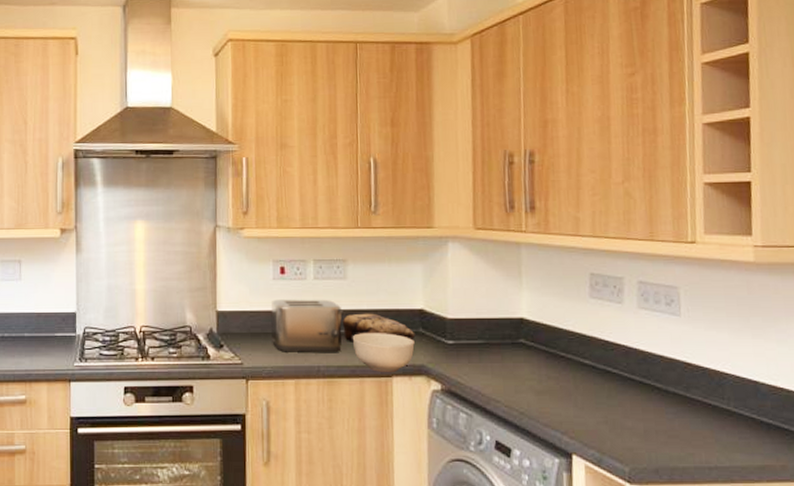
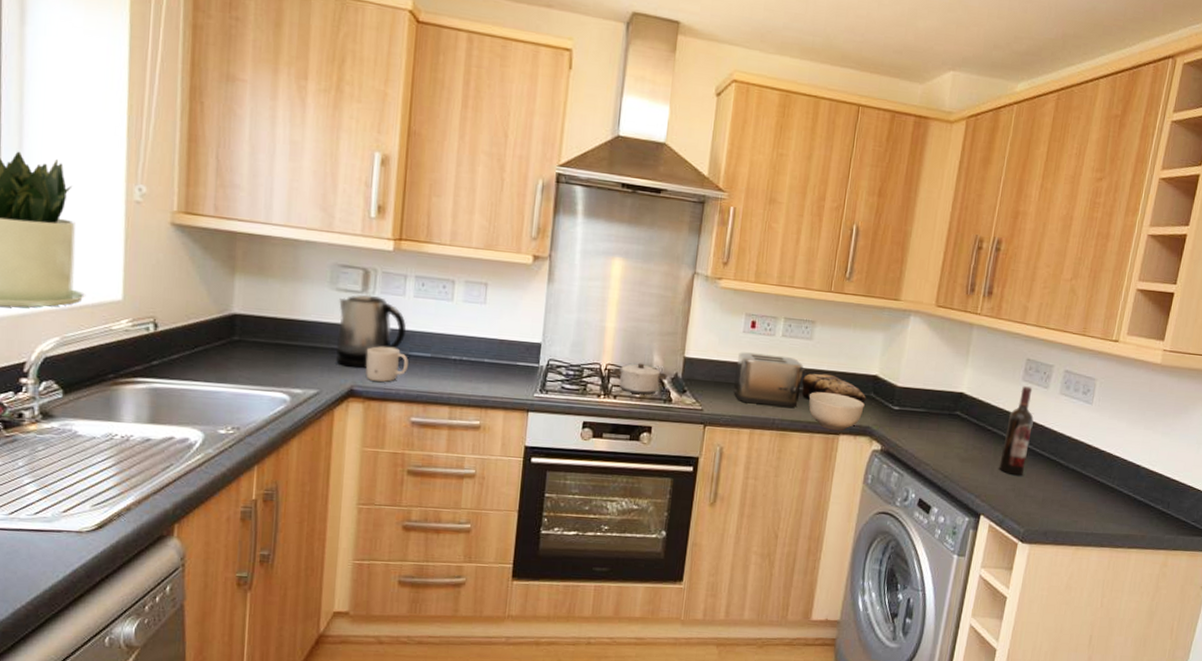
cooking pot: none [148,322,202,353] -> present [613,363,667,395]
wine bottle: none [582,304,614,406] -> present [999,386,1034,476]

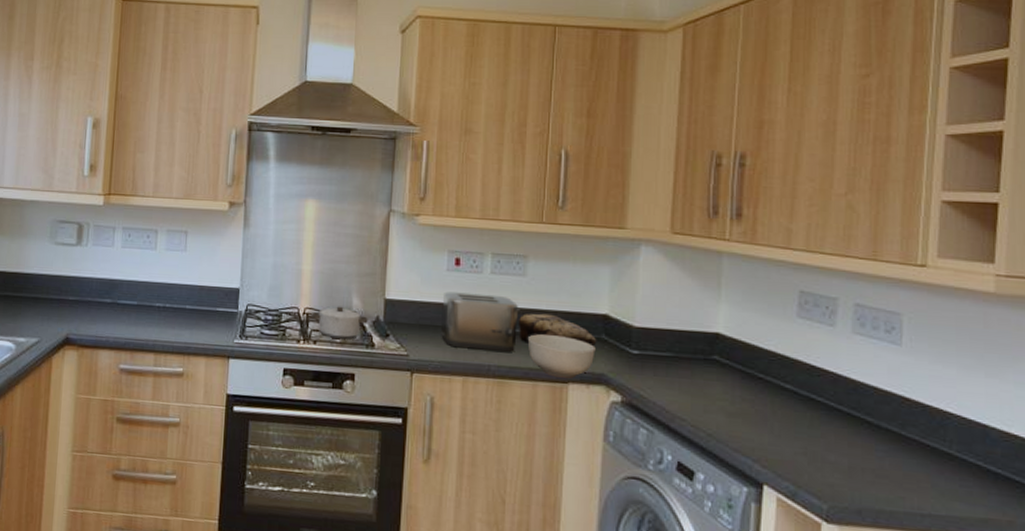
kettle: present [336,294,407,368] -> none [54,247,115,317]
mug: present [365,346,408,382] -> none [79,296,117,330]
wine bottle: present [999,386,1034,476] -> none [781,324,820,436]

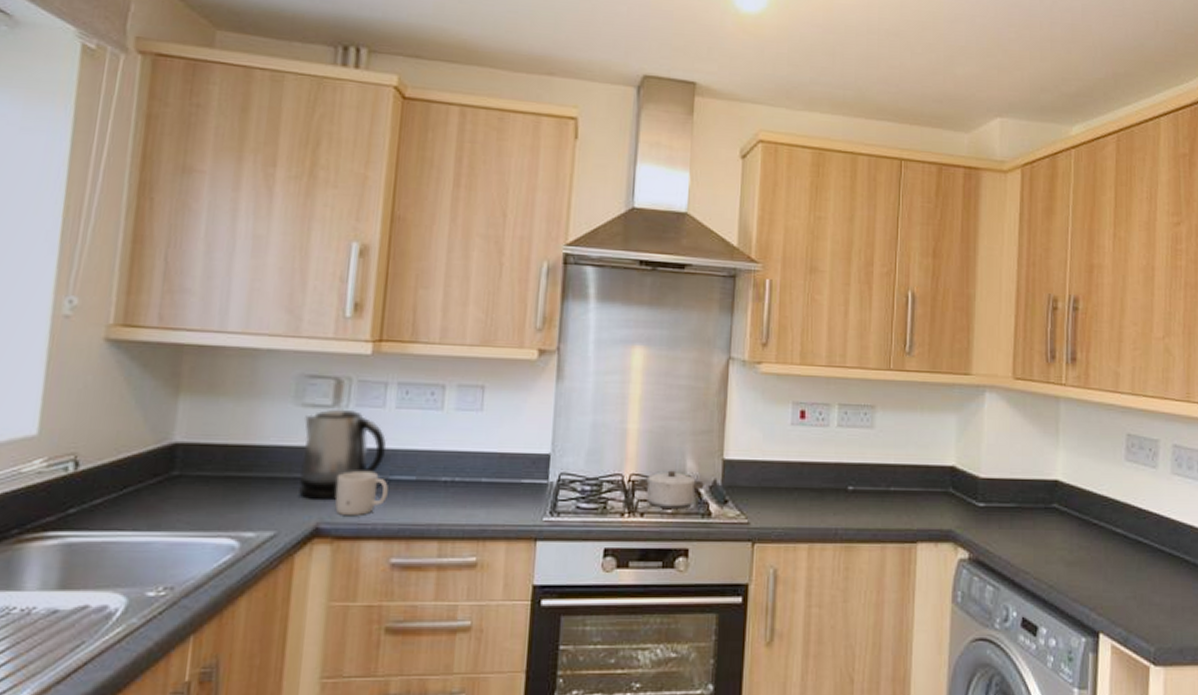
kettle: none [54,247,115,317] -> present [299,409,387,499]
mug: none [79,296,117,330] -> present [335,471,388,515]
toaster: present [441,291,521,353] -> none [785,448,869,514]
bread loaf: present [517,313,597,347] -> none [865,468,945,502]
bowl: present [527,333,596,380] -> none [875,490,943,539]

